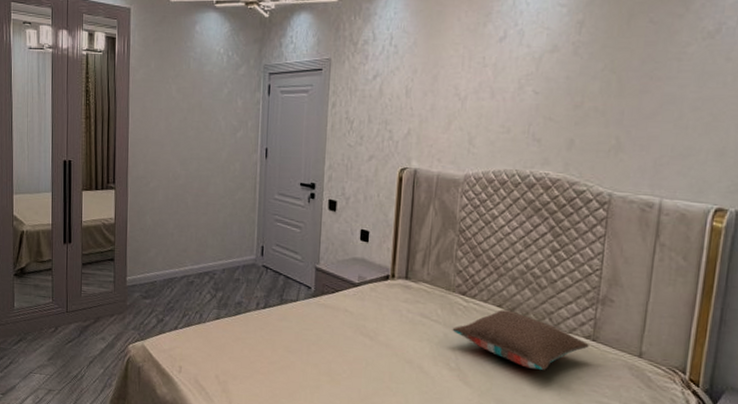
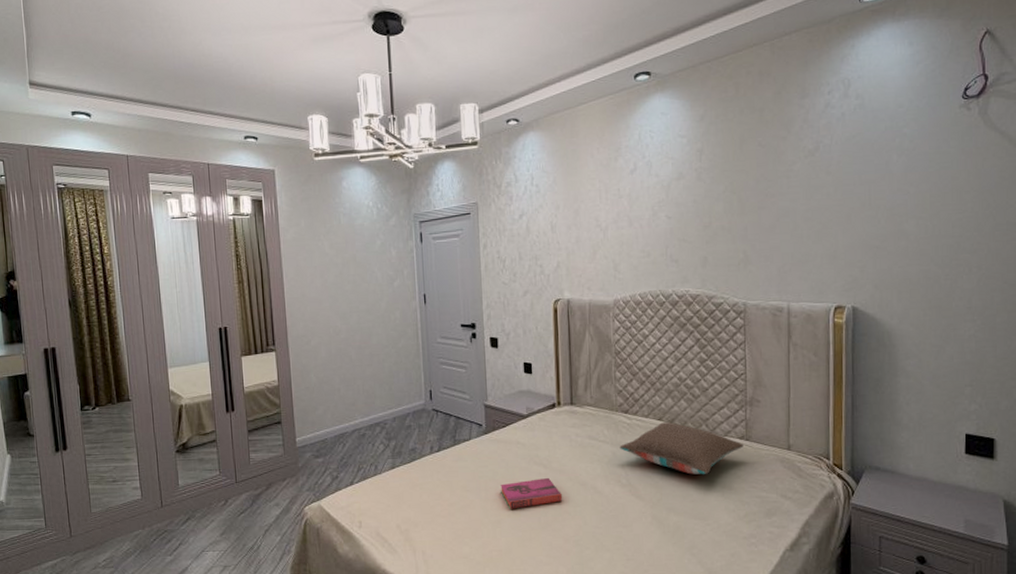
hardback book: none [323,349,386,377] -> present [500,477,563,509]

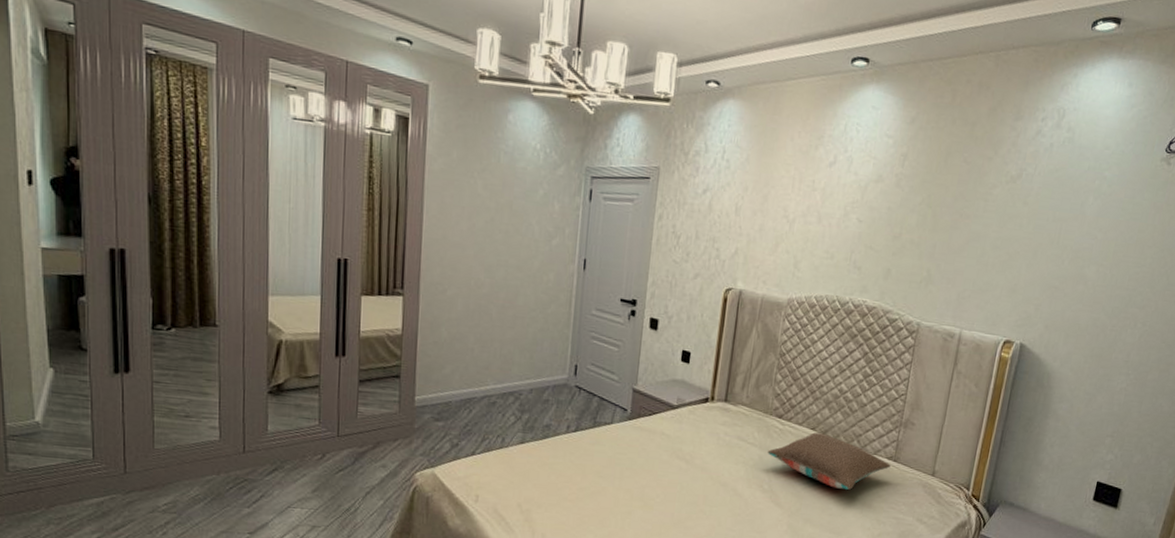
hardback book: present [500,477,563,509] -> none [636,473,701,502]

